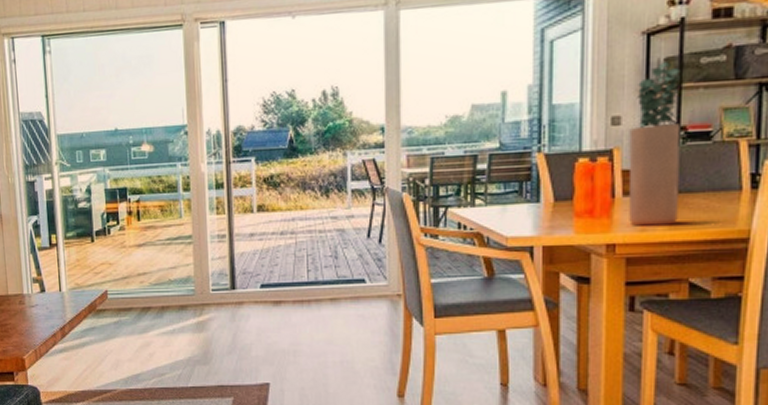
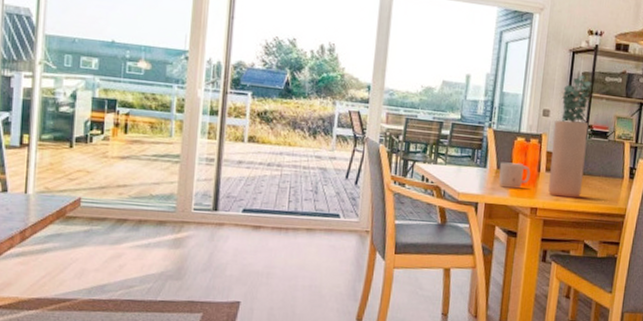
mug: none [557,191,602,224] -> present [498,162,531,189]

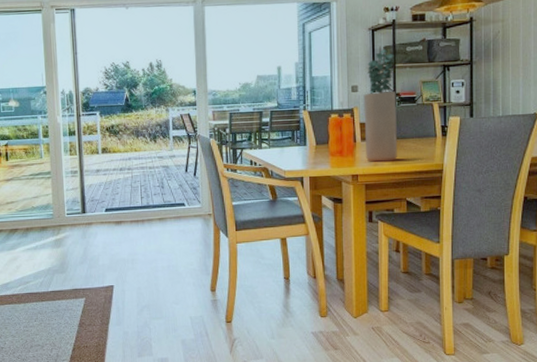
mug: present [498,162,531,189] -> none [318,137,348,161]

